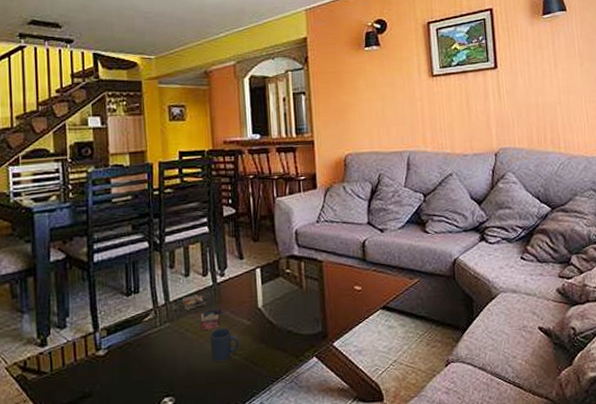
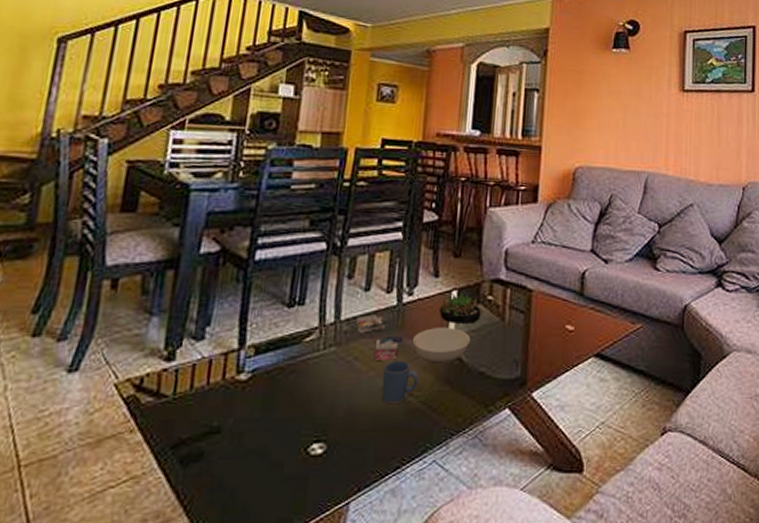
bowl: none [229,298,277,329] -> present [412,328,470,365]
succulent plant: none [247,270,282,295] -> present [439,293,481,324]

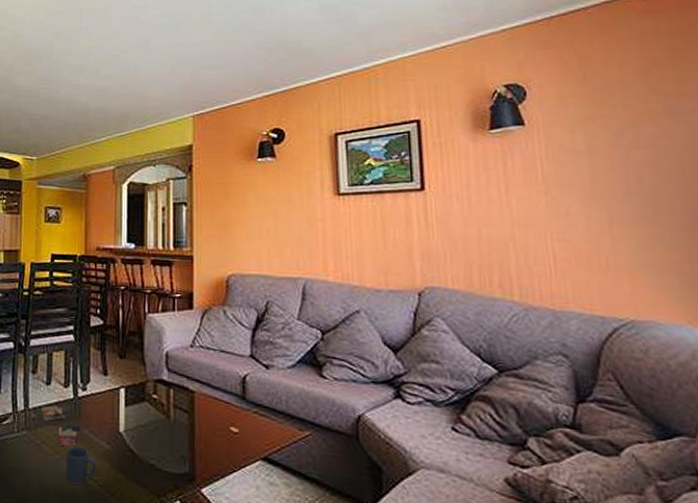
bowl: present [412,328,470,365] -> none [88,420,139,455]
succulent plant: present [439,293,481,324] -> none [109,391,147,419]

